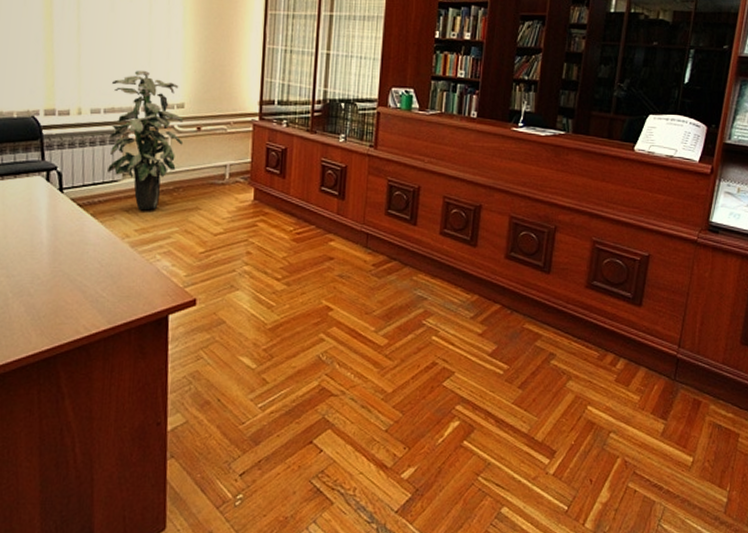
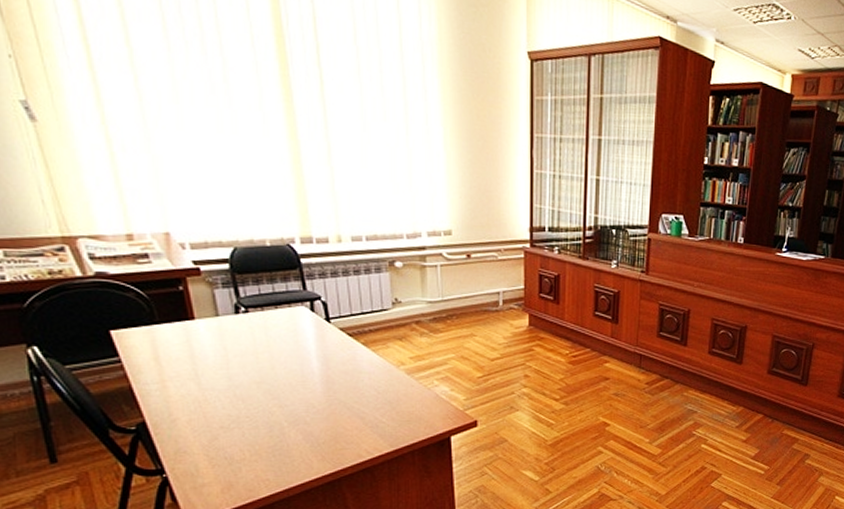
indoor plant: present [108,70,184,211] -> none [372,195,454,339]

